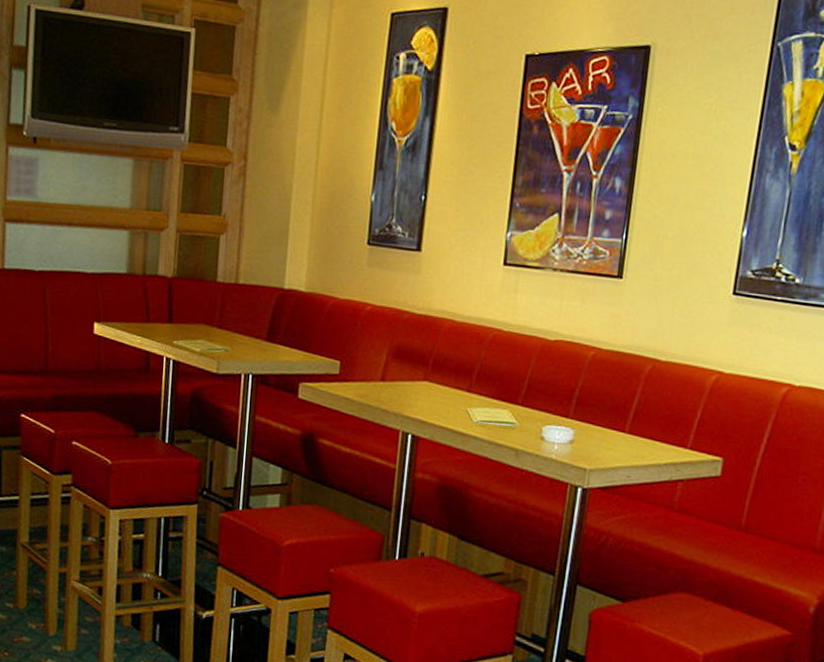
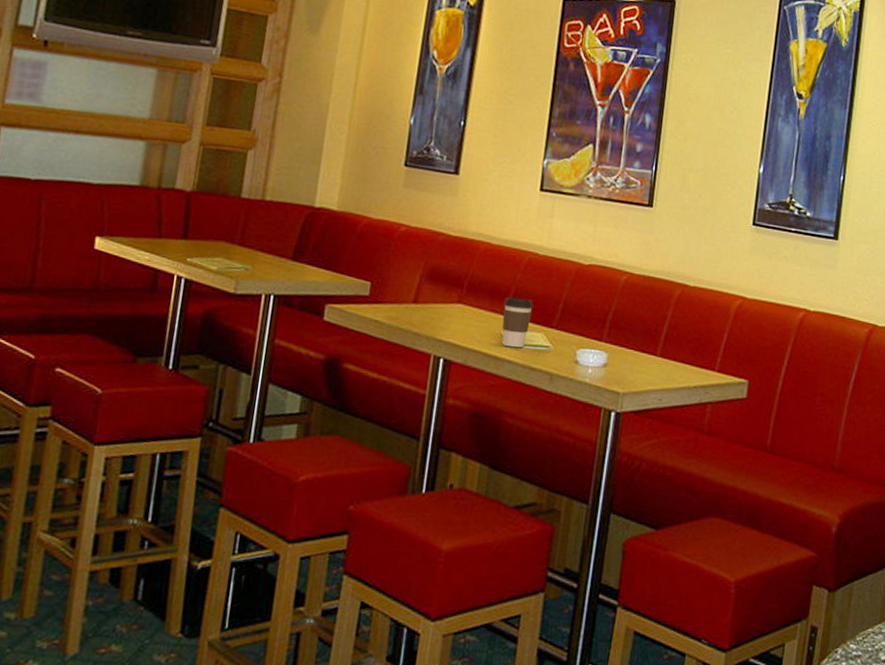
coffee cup: none [467,374,498,425] -> present [502,297,533,348]

